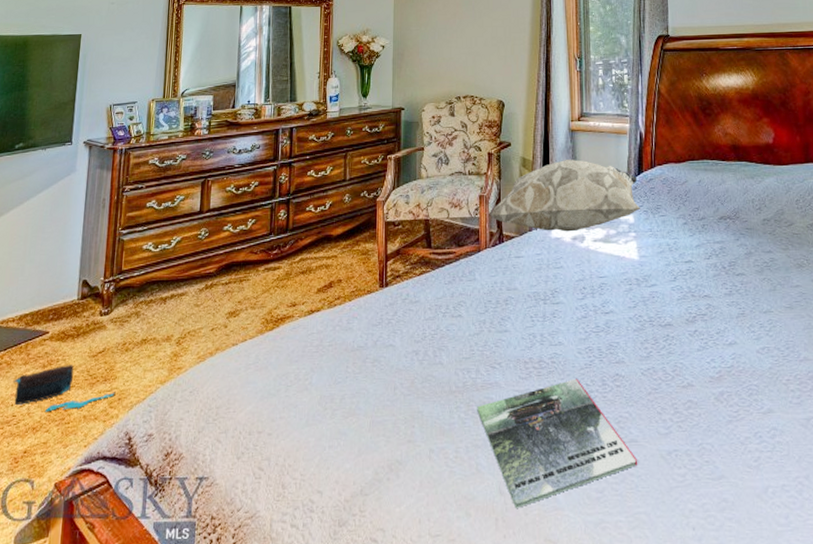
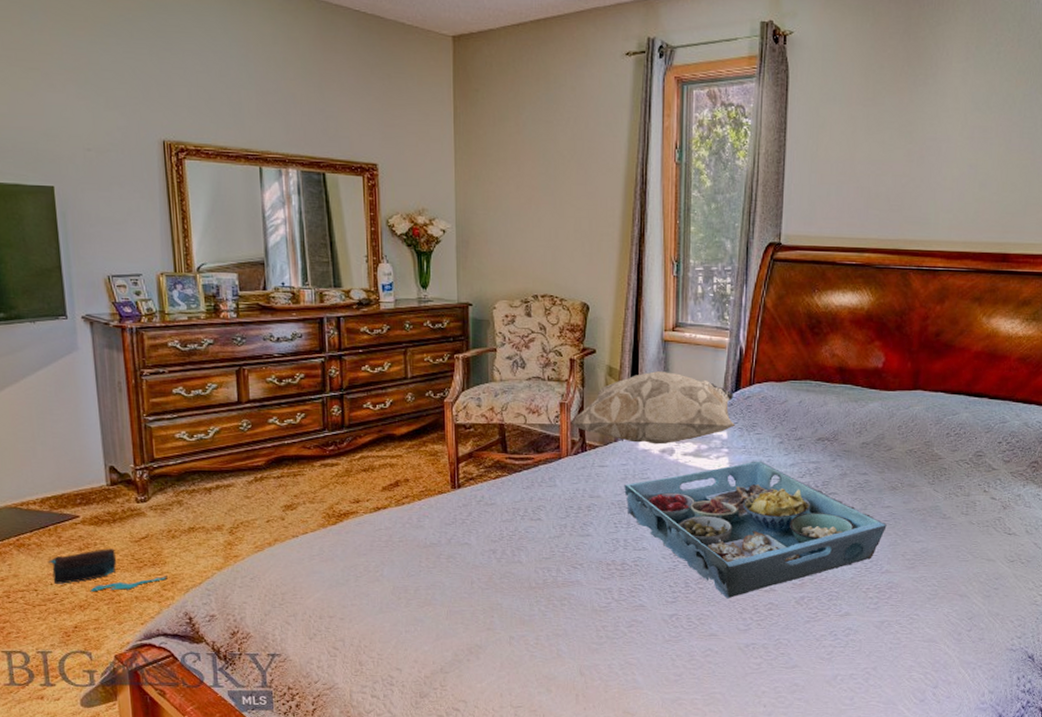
magazine: present [477,378,638,508] -> none [558,580,717,686]
serving tray: none [539,243,799,398] -> present [624,461,887,599]

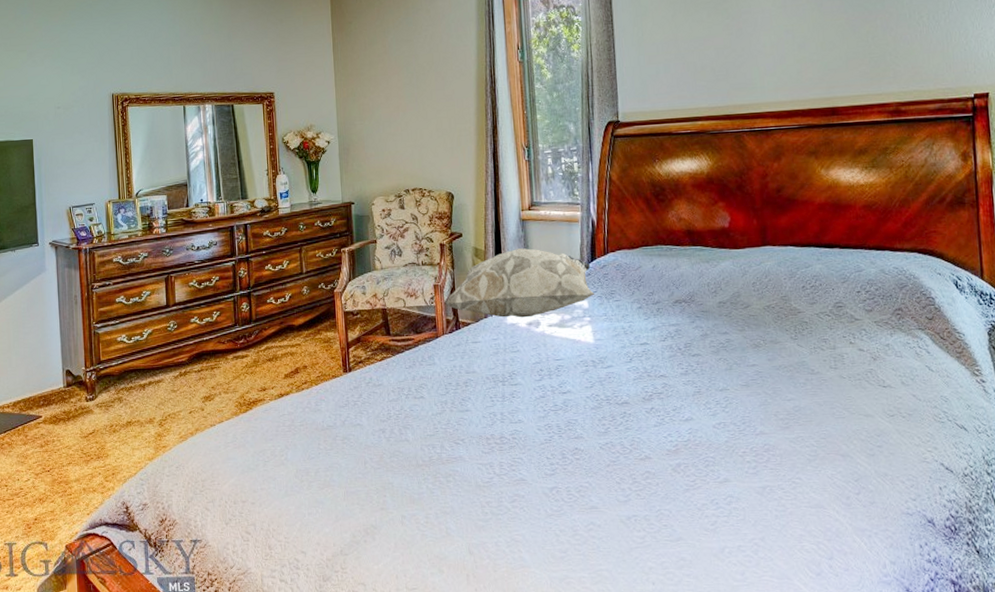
bag: present [47,548,168,592] -> none [16,444,109,486]
serving tray: present [624,461,887,599] -> none [497,327,755,469]

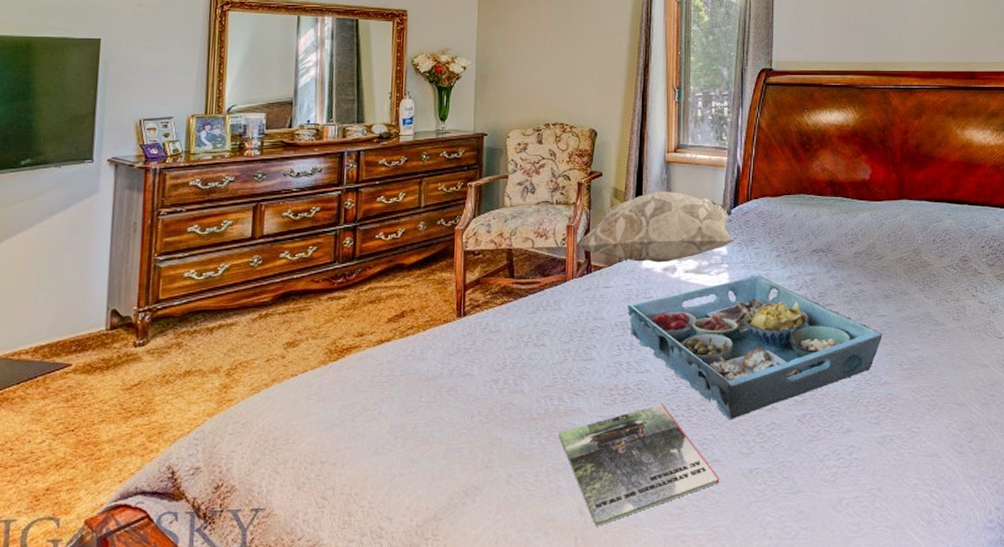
magazine: none [444,452,599,566] -> present [559,404,720,526]
serving tray: none [497,327,755,469] -> present [627,275,883,421]

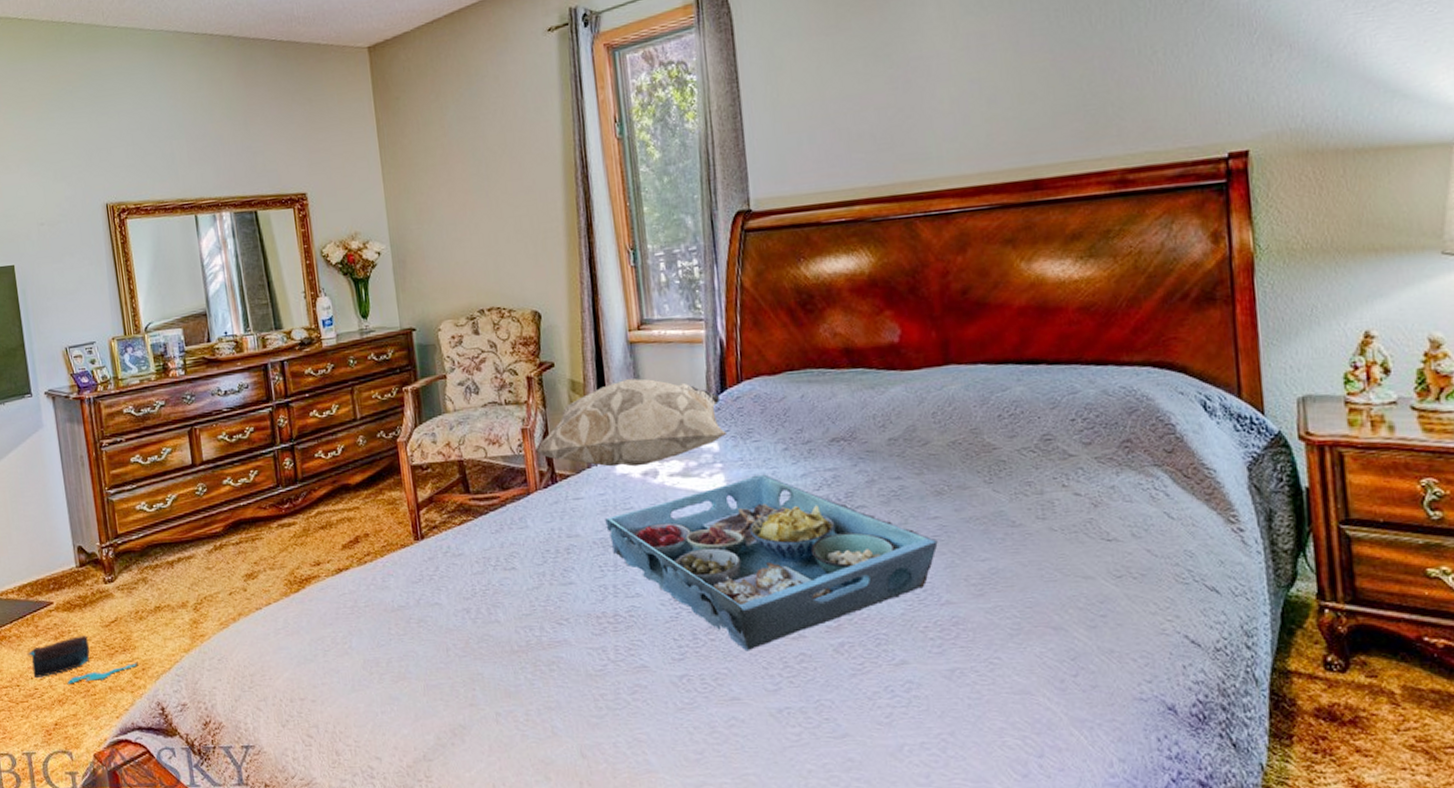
bag: none [29,398,155,448] -> present [27,635,138,684]
magazine: present [559,404,720,526] -> none [545,633,743,771]

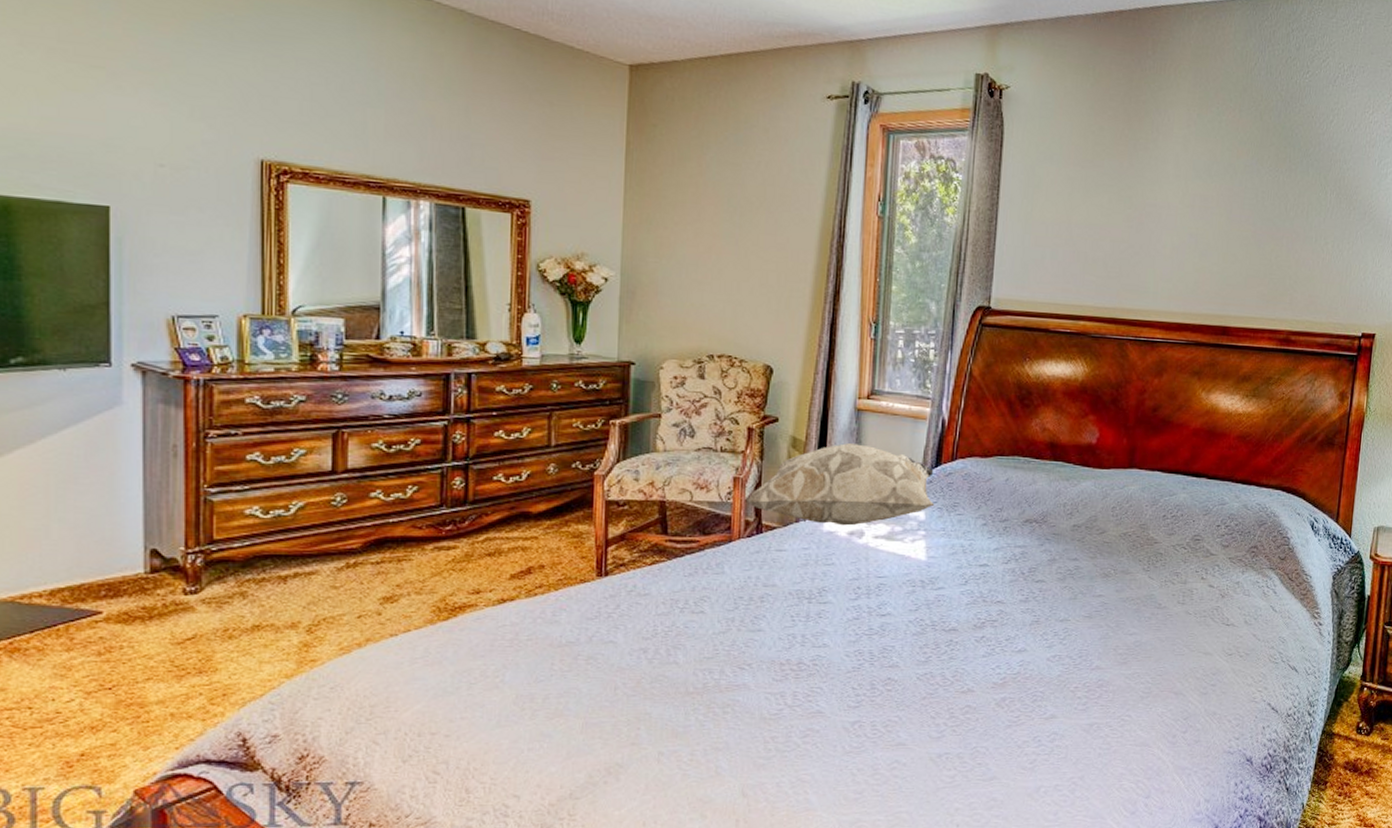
bag: present [27,635,138,684] -> none [50,653,218,709]
serving tray: present [605,474,938,652] -> none [804,545,1098,702]

